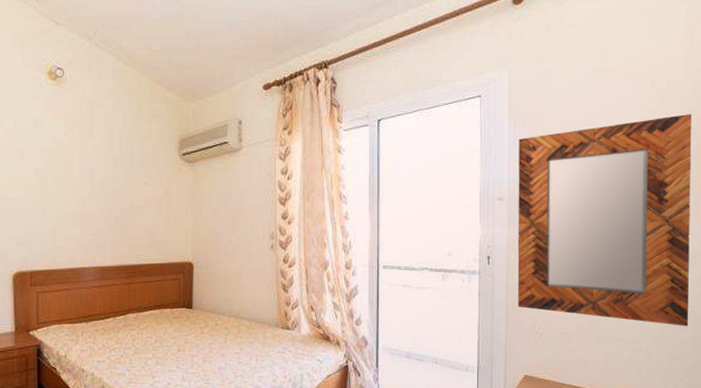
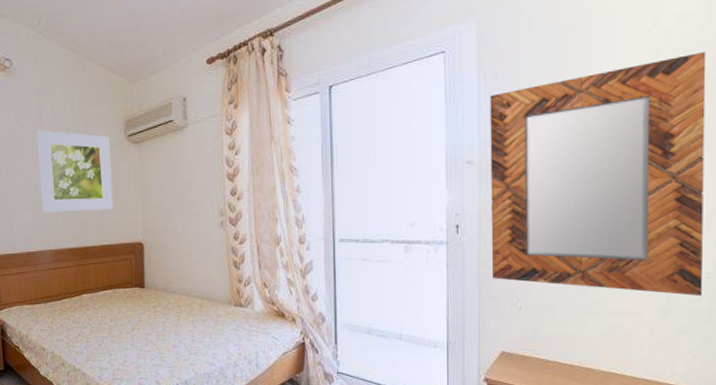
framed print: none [86,143,164,228] -> present [36,130,113,212]

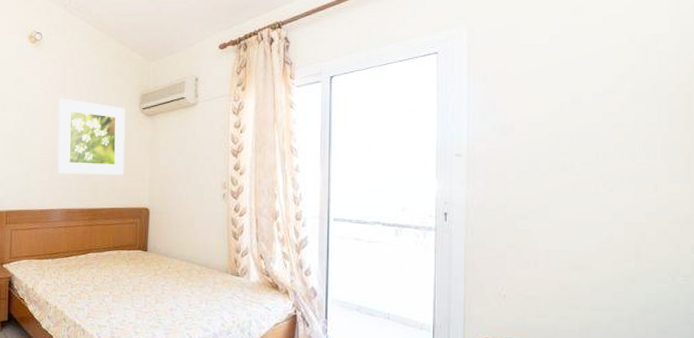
home mirror: present [490,52,706,297] -> none [477,69,681,298]

